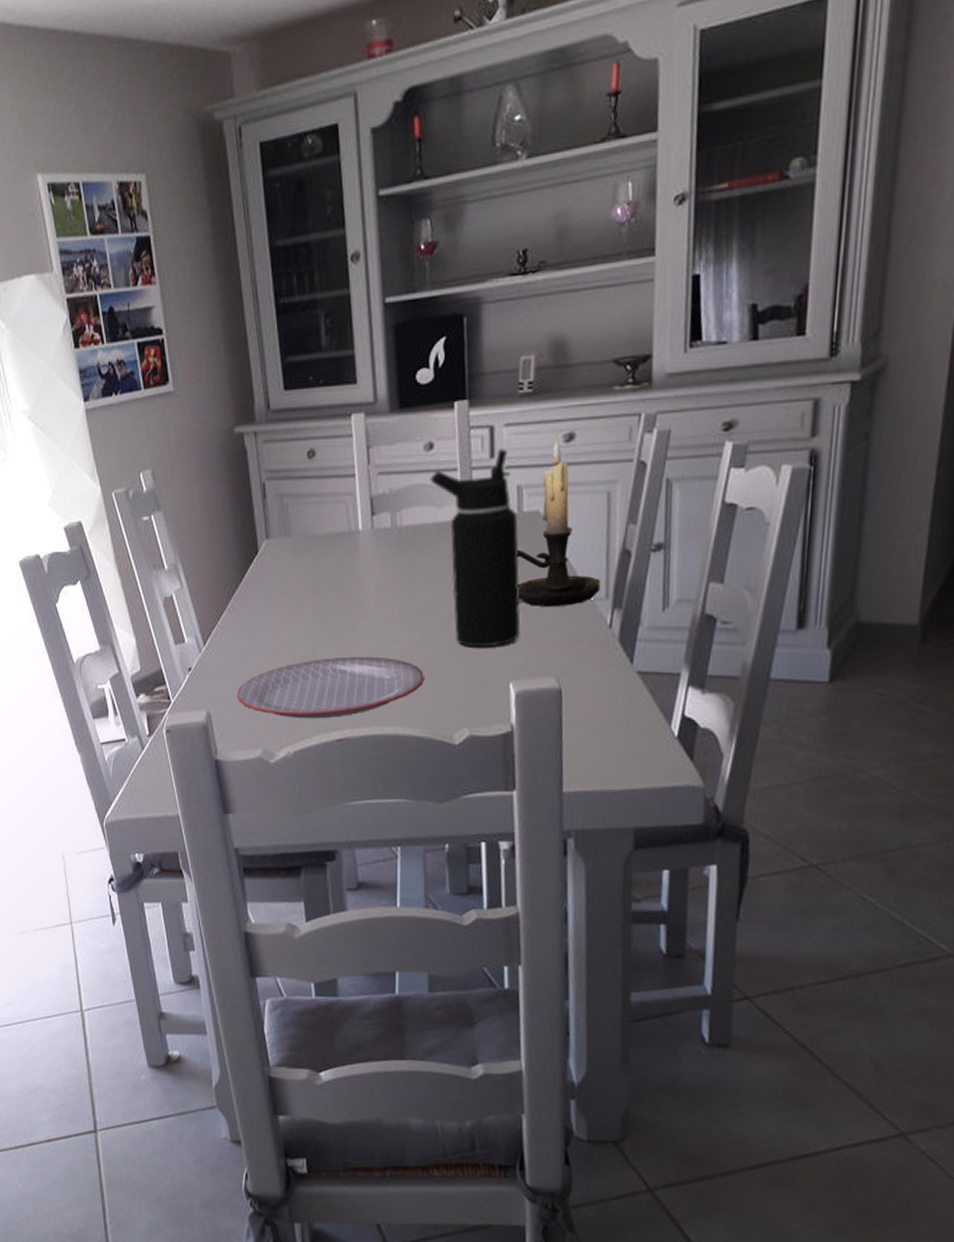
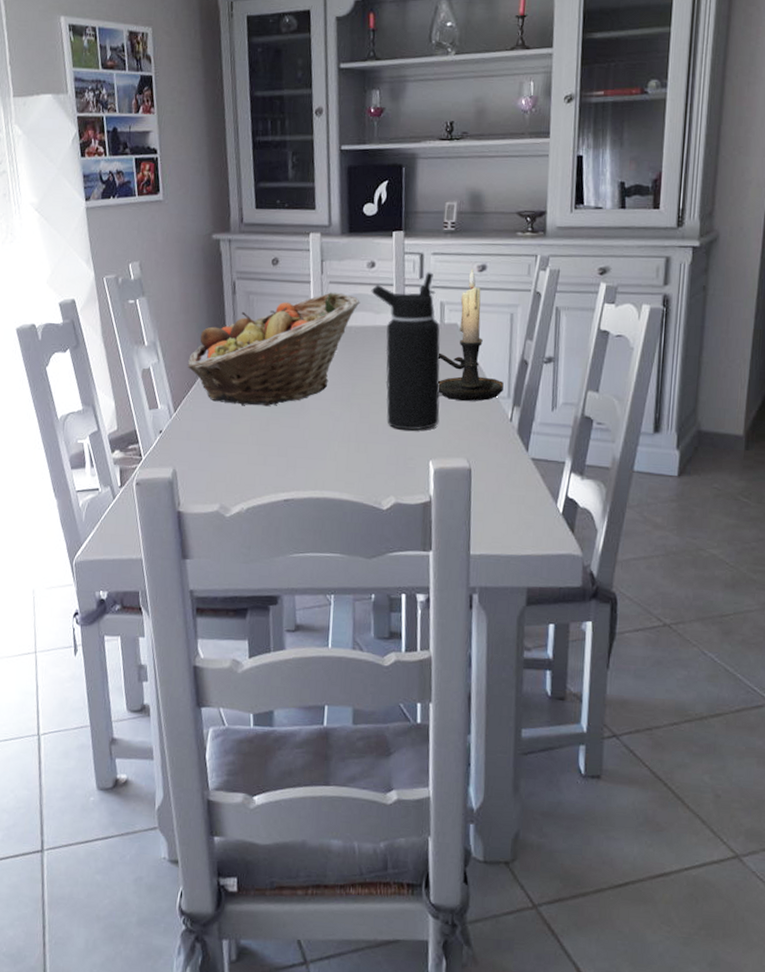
fruit basket: none [216,485,417,631] -> present [188,292,360,407]
plate: present [237,656,425,719] -> none [201,430,361,482]

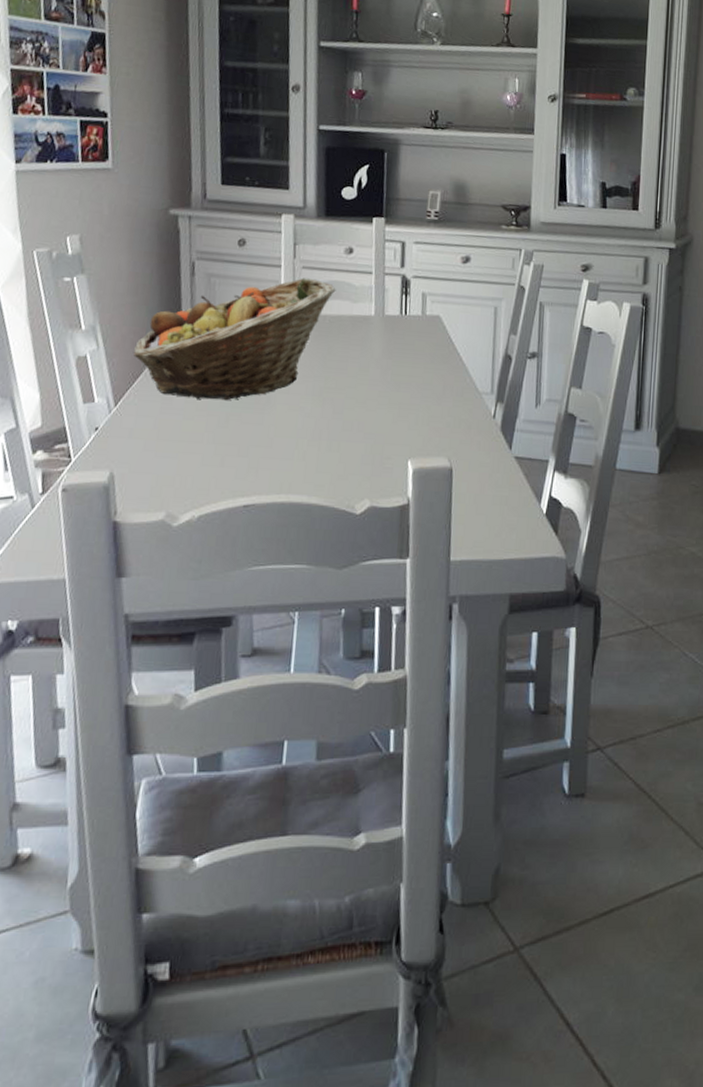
water bottle: present [371,271,441,430] -> none [348,260,422,428]
candle holder: present [438,269,504,402] -> none [418,260,487,397]

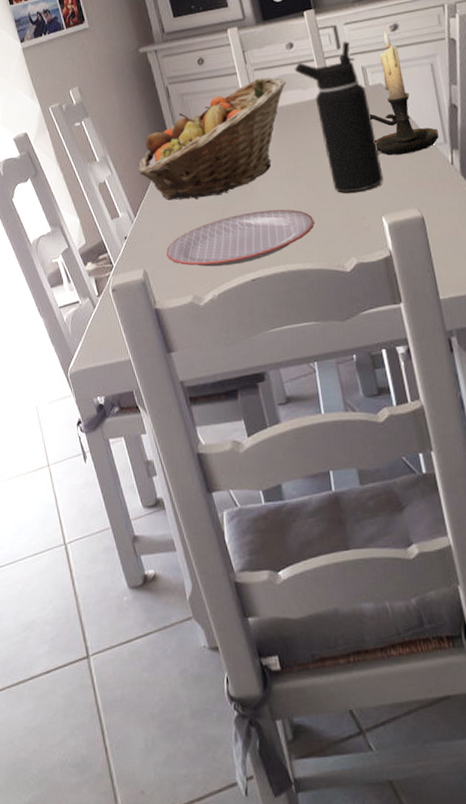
plate: none [144,427,333,485] -> present [166,209,315,267]
water bottle: none [348,260,422,428] -> present [294,40,384,193]
candle holder: none [418,260,487,397] -> present [370,30,439,156]

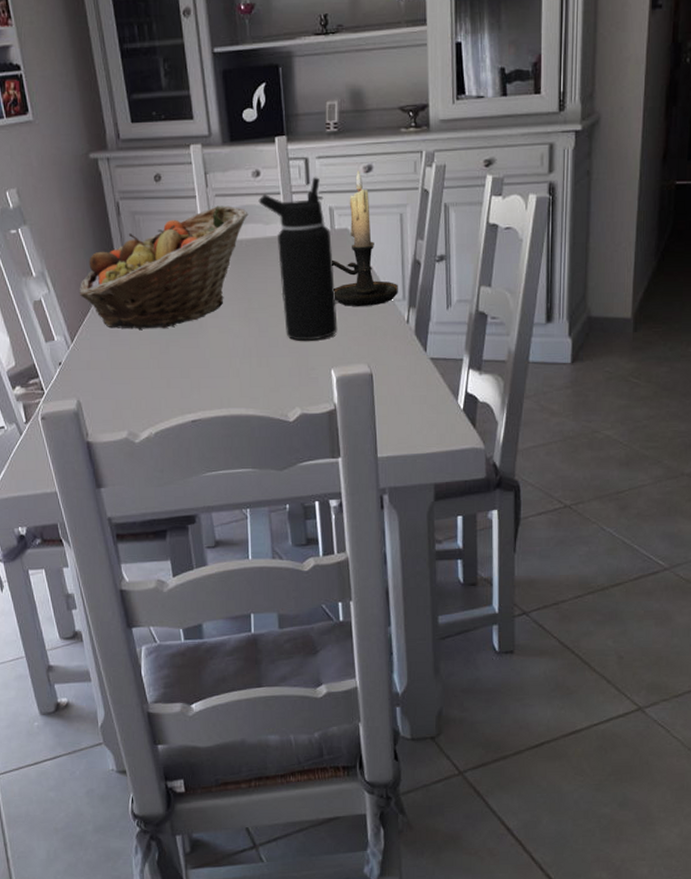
plate: present [166,209,315,267] -> none [103,349,263,404]

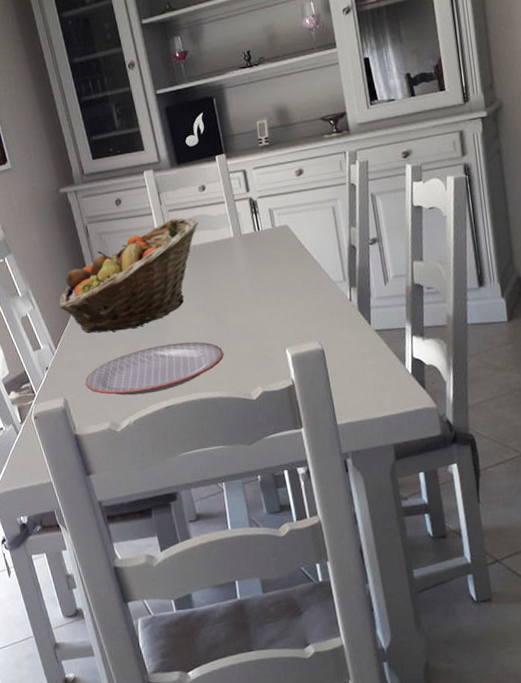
plate: none [103,349,263,404] -> present [85,342,224,396]
water bottle: present [258,176,338,341] -> none [206,184,288,327]
candle holder: present [332,170,398,307] -> none [276,174,339,292]

